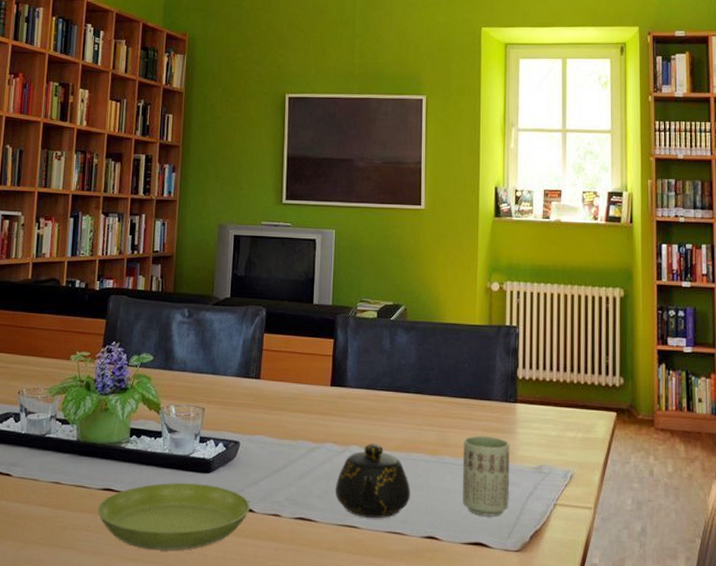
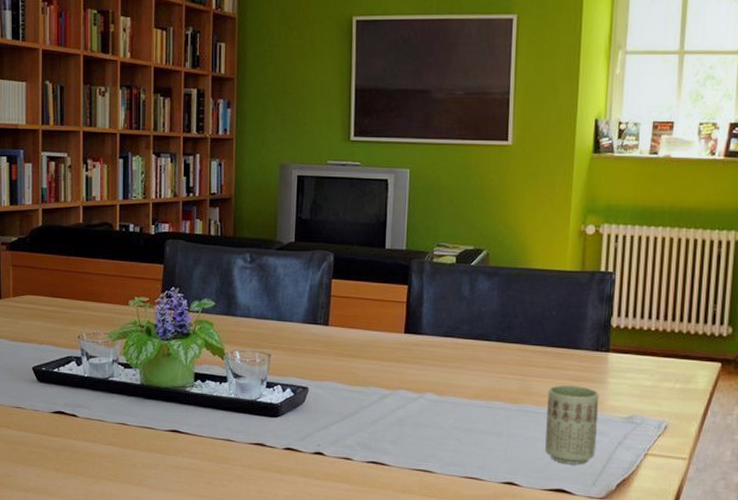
saucer: present [98,483,251,550] -> none [166,426,321,489]
teapot: present [335,444,410,518] -> none [409,391,489,464]

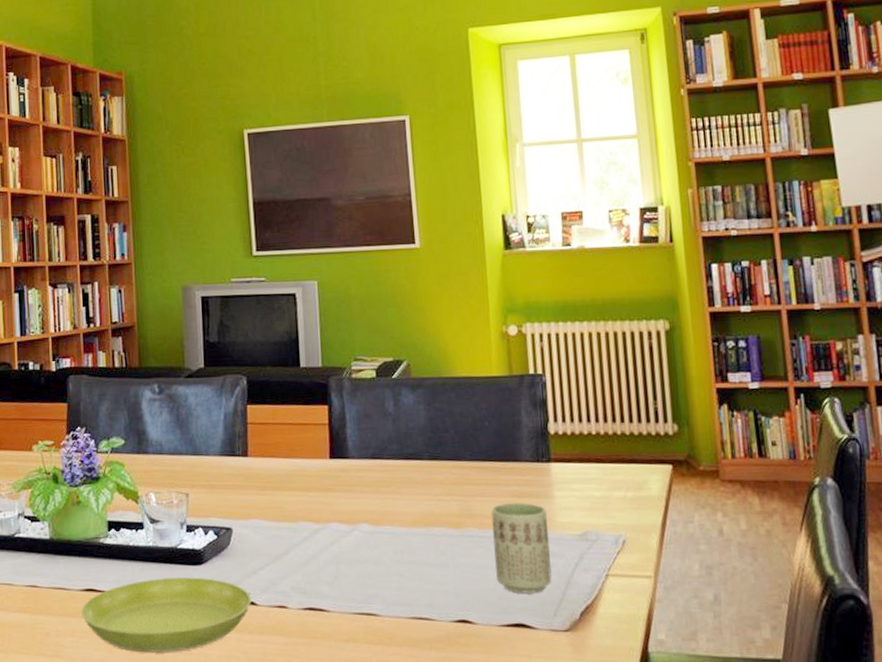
saucer: none [166,426,321,489] -> present [81,577,252,653]

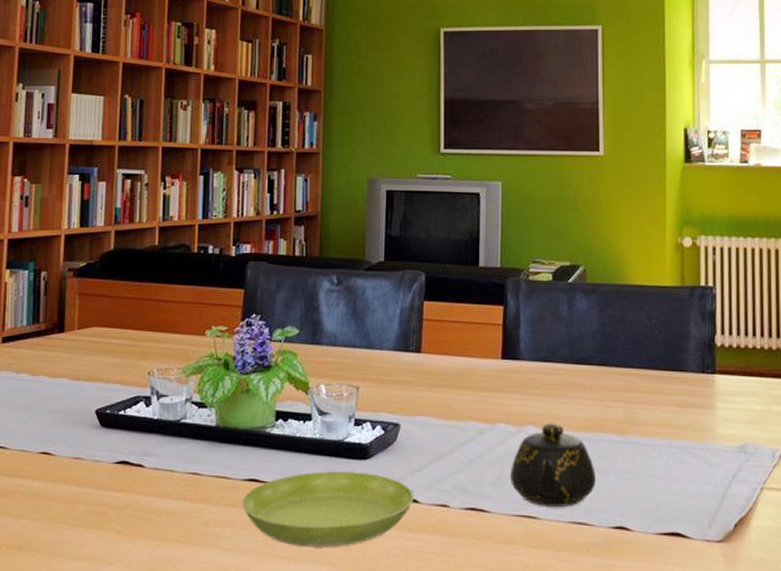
teapot: none [346,520,435,603] -> present [510,423,596,506]
cup: present [491,502,552,593] -> none [655,411,710,503]

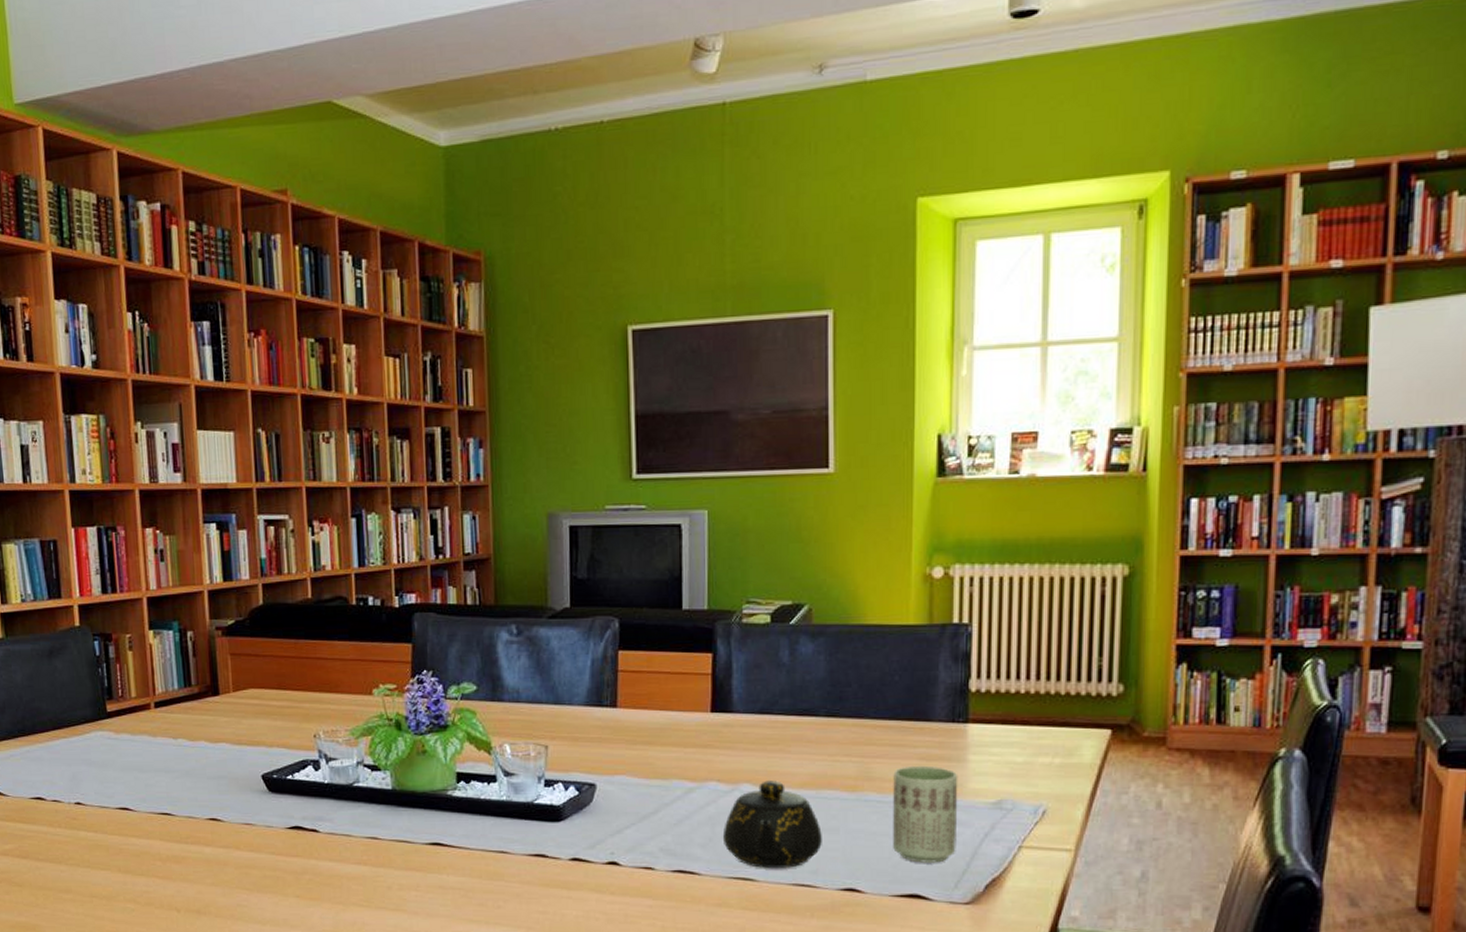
saucer: present [242,471,415,547] -> none [426,834,615,910]
cup: none [655,411,710,503] -> present [893,765,958,863]

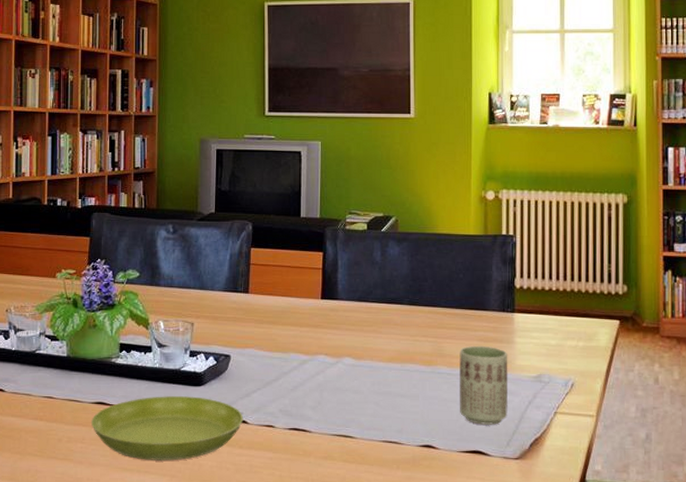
saucer: none [426,834,615,910] -> present [91,396,244,461]
teapot: present [722,781,822,868] -> none [328,355,406,428]

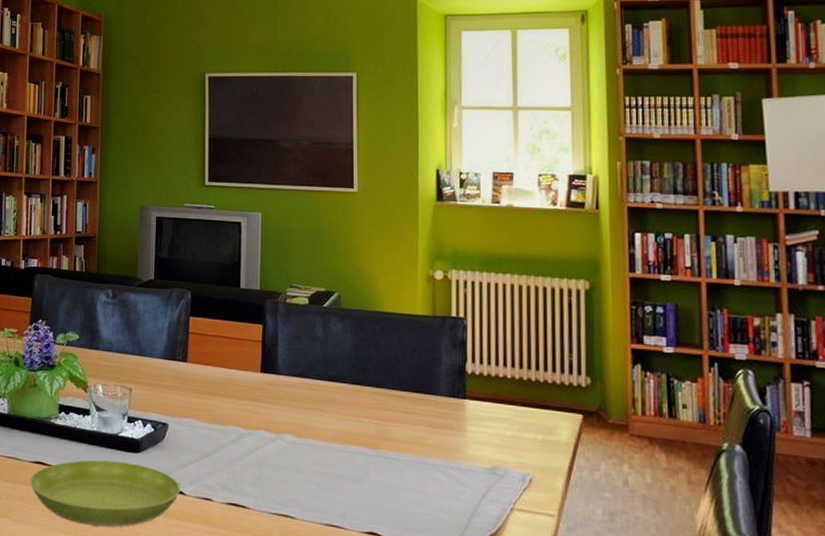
cup: present [459,345,508,425] -> none [406,431,460,517]

